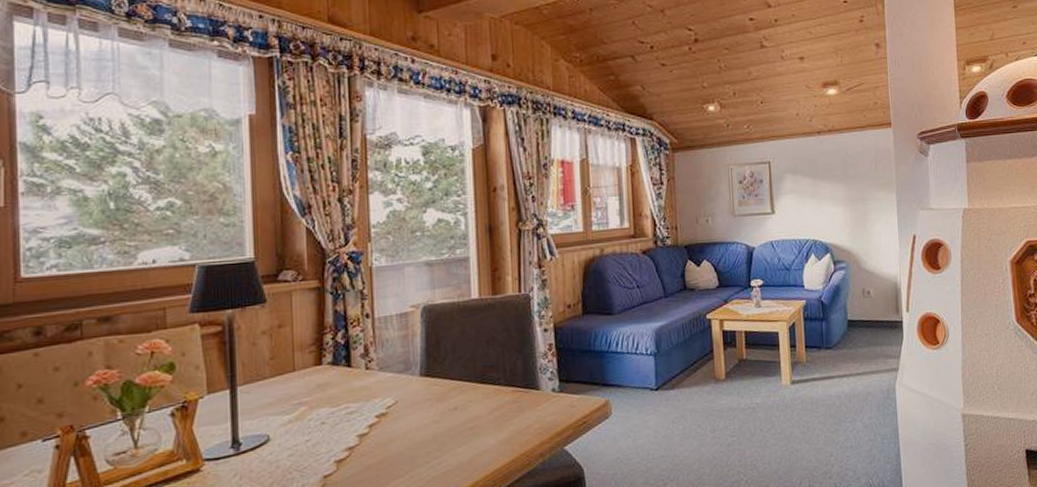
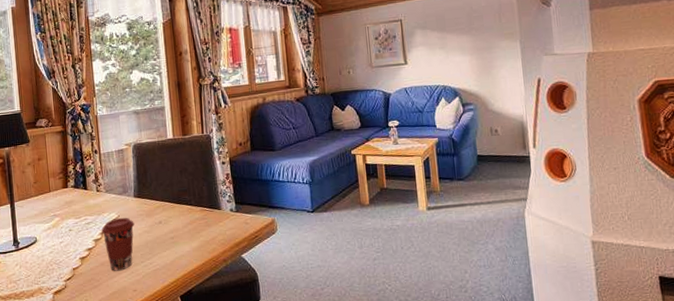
coffee cup: none [369,403,419,477] -> present [101,217,135,271]

